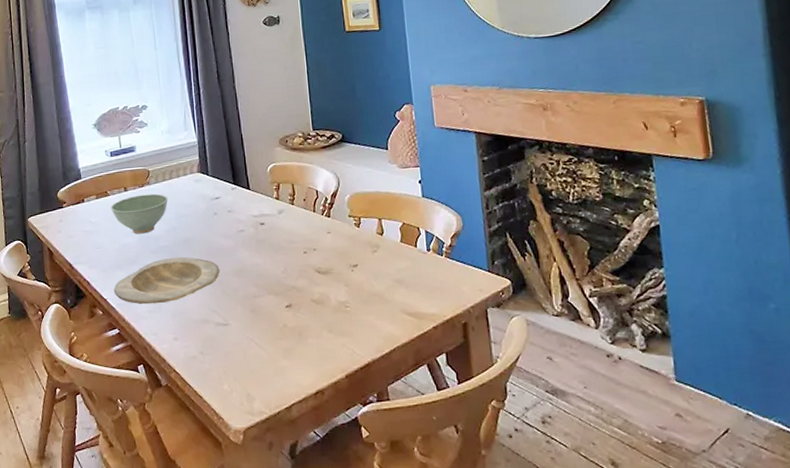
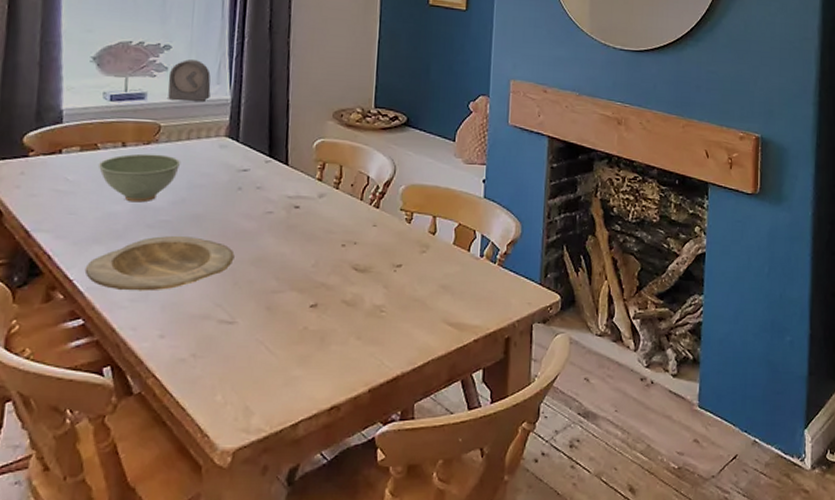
clock: none [148,114,182,149] -> present [168,59,211,101]

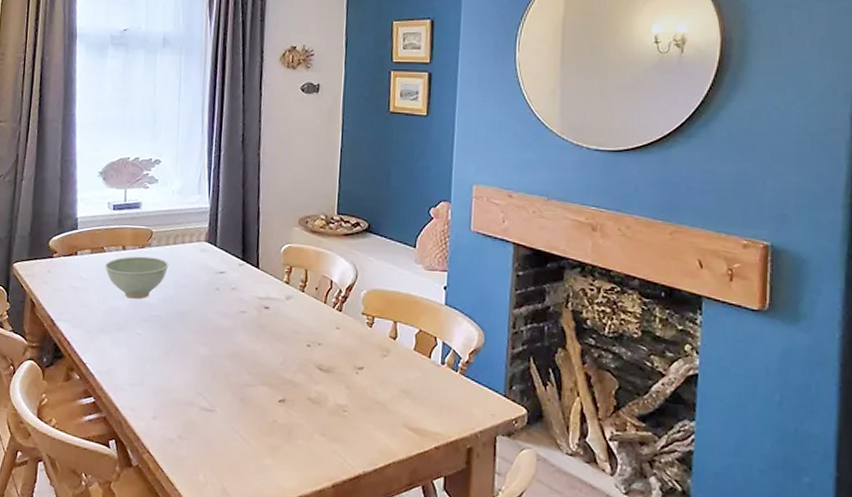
plate: present [84,236,235,291] -> none [95,329,214,377]
clock: present [168,59,211,101] -> none [158,172,193,209]

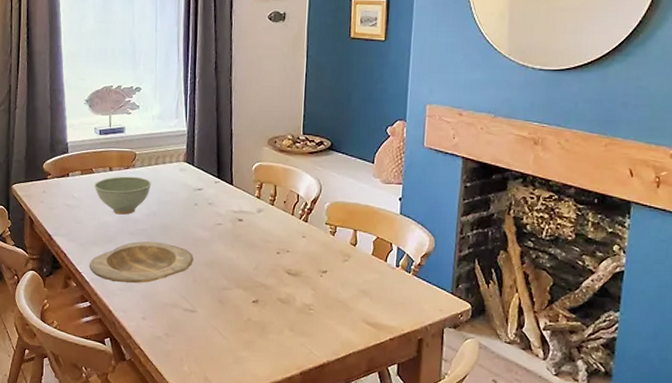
plate: none [95,329,214,377] -> present [89,241,194,284]

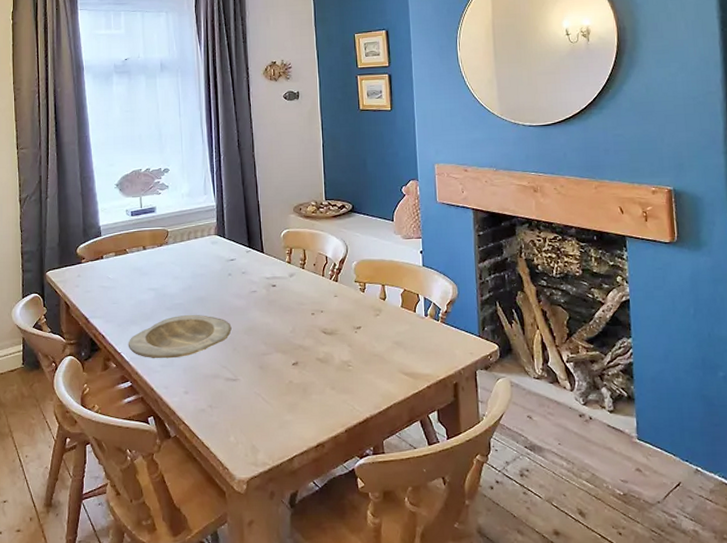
bowl: present [94,176,152,215] -> none [128,253,186,291]

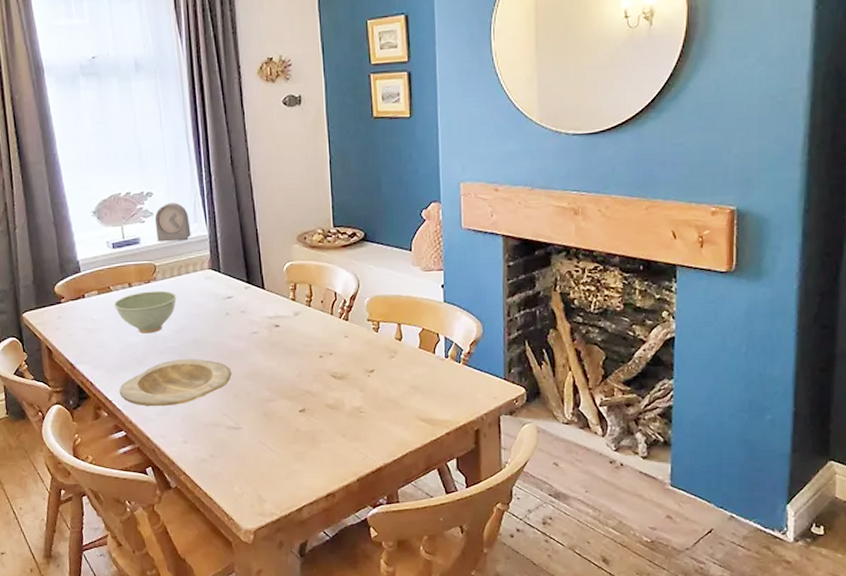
bowl: none [128,253,186,291] -> present [113,290,177,334]
clock: none [169,178,201,210] -> present [154,203,191,241]

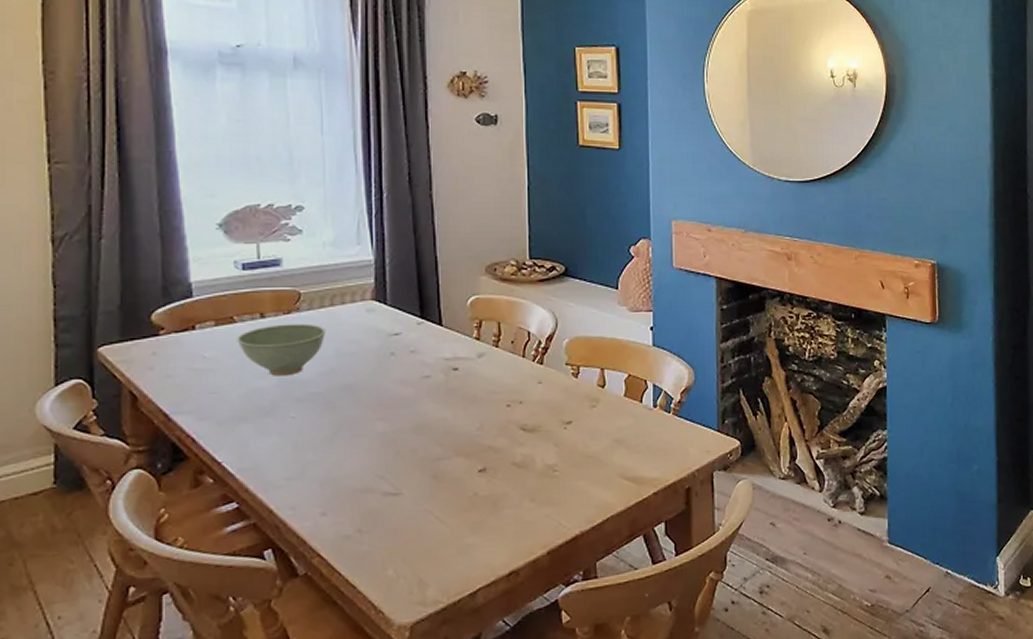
plate: present [119,359,232,407] -> none [233,408,393,470]
clock: present [154,203,191,241] -> none [303,220,351,264]

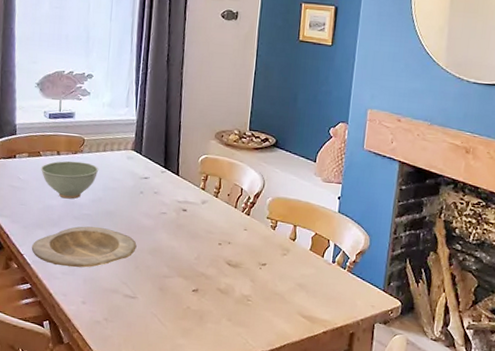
plate: none [233,408,393,470] -> present [31,226,137,268]

